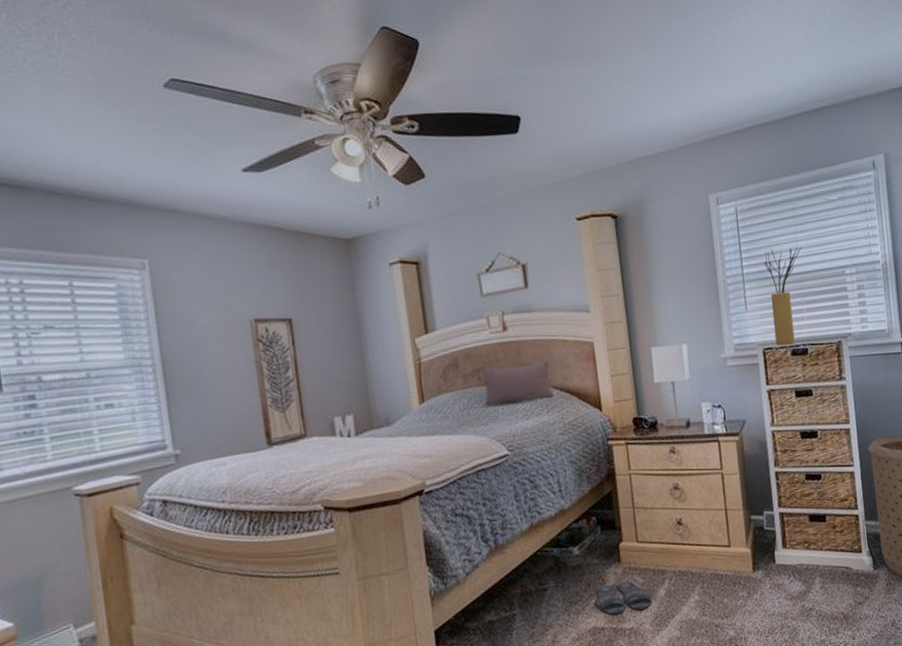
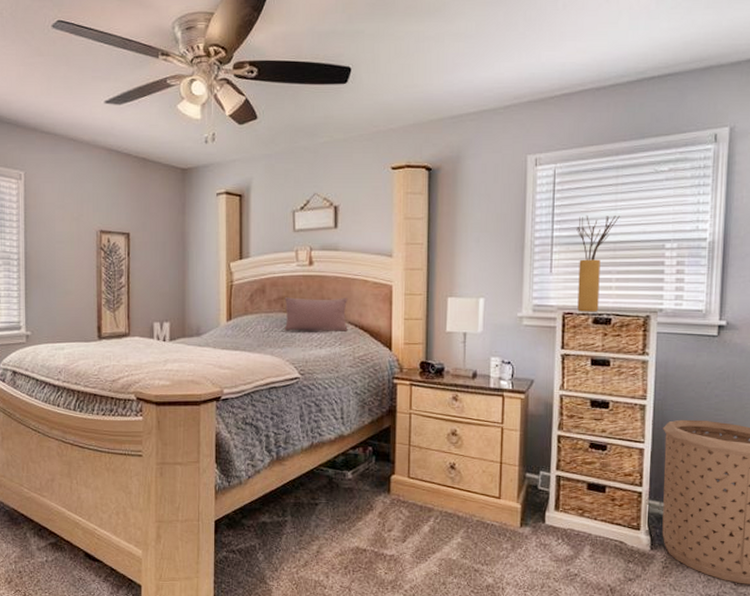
slippers: present [594,580,652,616] -> none [360,510,415,541]

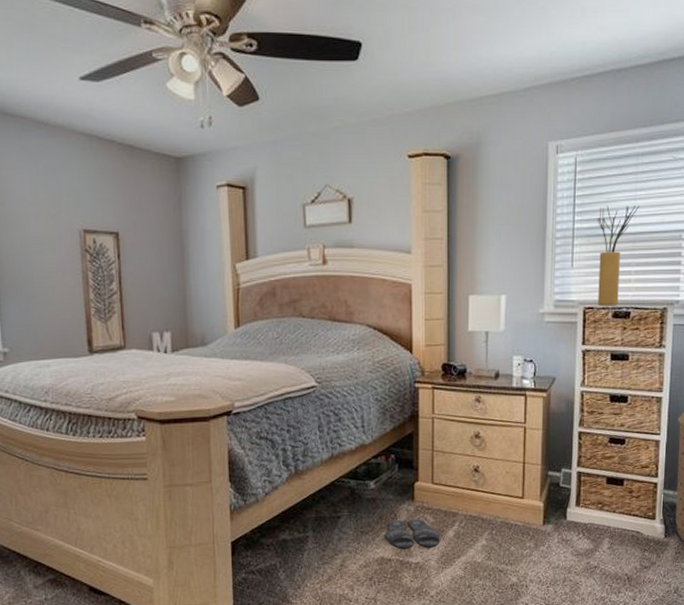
pillow: present [284,297,348,331] -> none [297,299,366,337]
slippers: none [360,510,415,541] -> present [385,518,440,549]

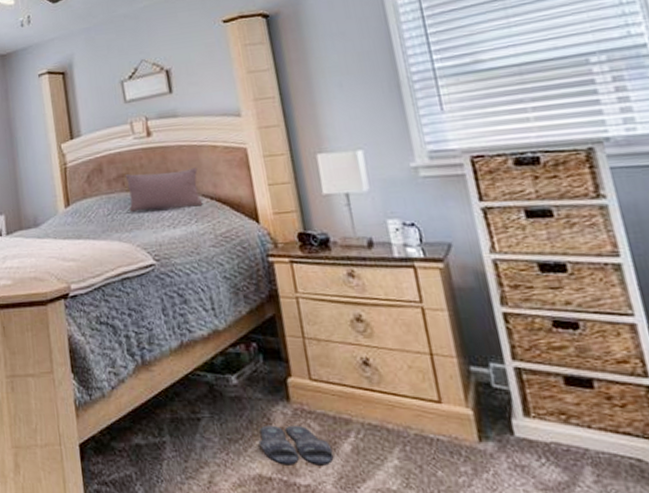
pillow: none [297,299,366,337] -> present [125,168,203,212]
vase: present [597,206,639,306] -> none [462,33,519,153]

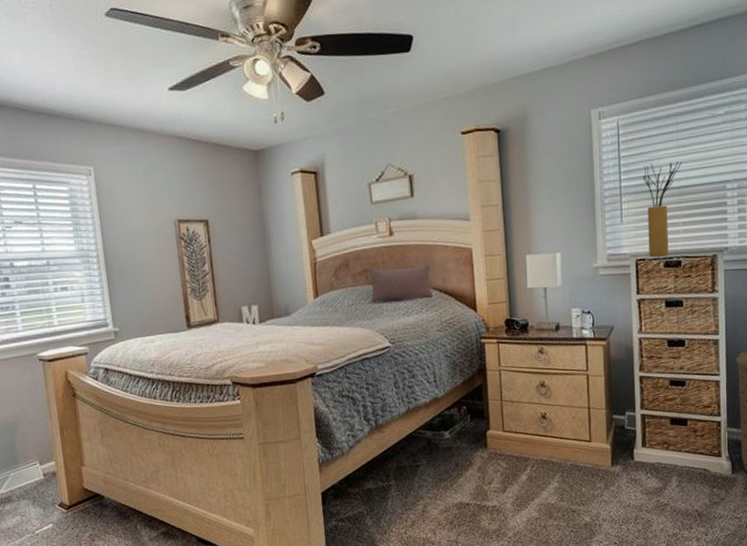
slippers: present [258,425,334,466] -> none [461,464,514,494]
vase: none [462,33,519,153] -> present [642,161,682,257]

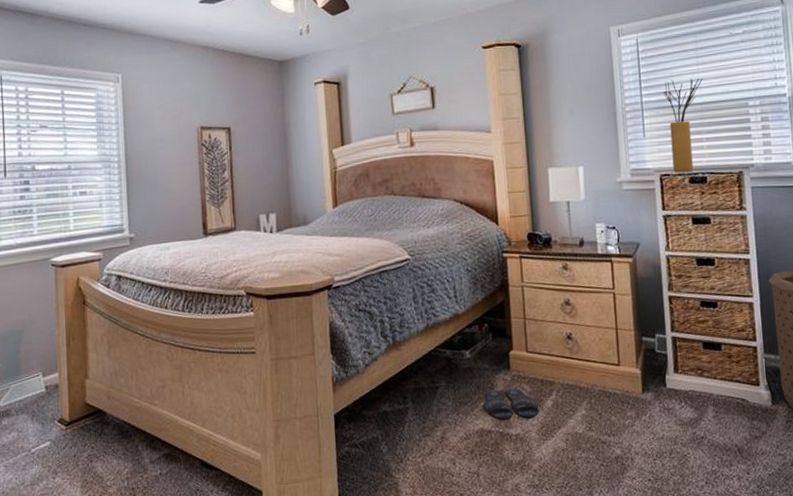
pillow: present [368,264,433,302] -> none [388,176,454,213]
slippers: none [461,464,514,494] -> present [483,388,539,420]

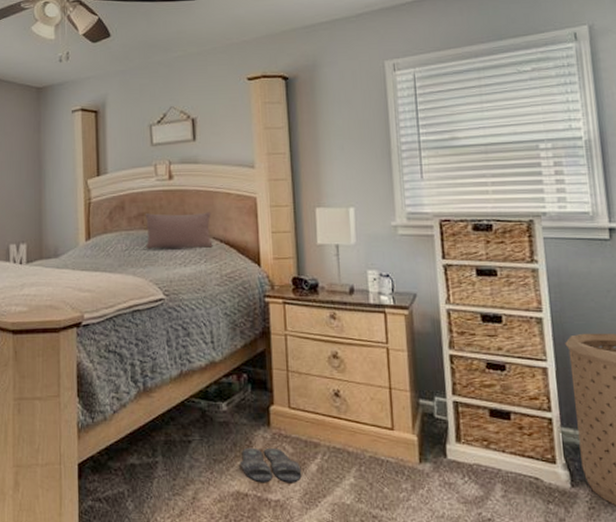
pillow: none [388,176,454,213] -> present [145,212,213,249]
vase: present [663,78,703,173] -> none [443,117,487,219]

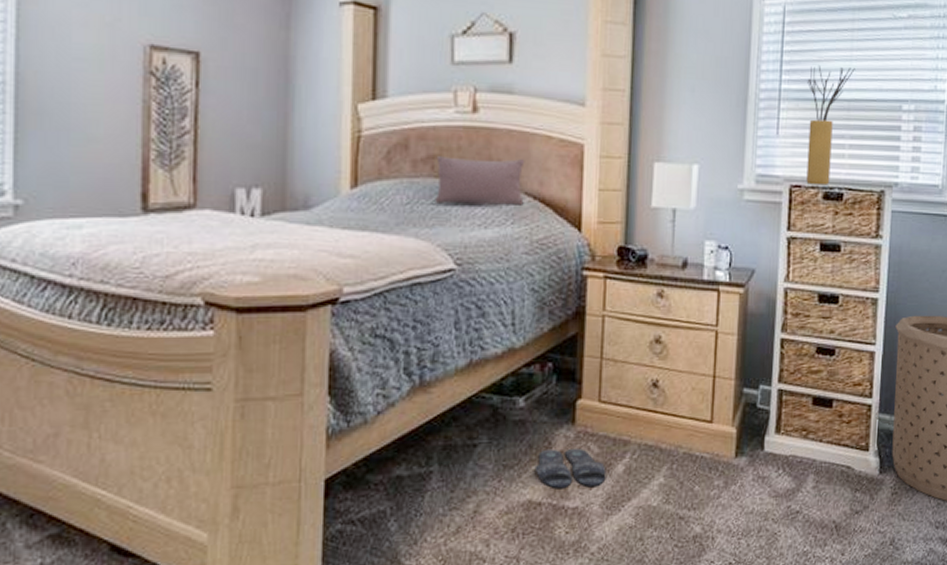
vase: none [443,117,487,219] -> present [806,66,855,185]

